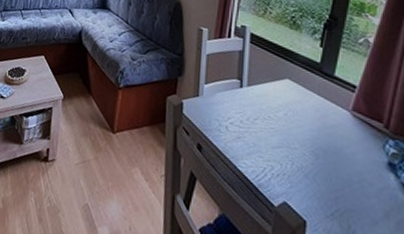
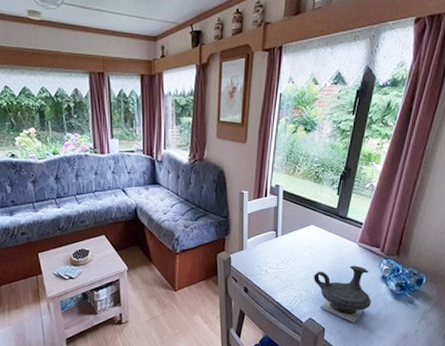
teapot: none [289,139,374,222] -> present [313,265,371,323]

